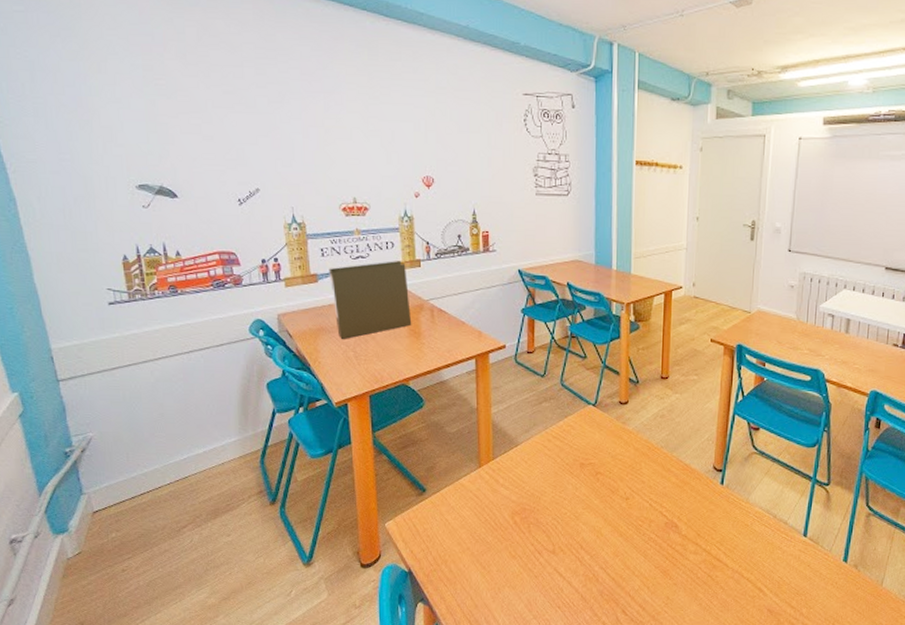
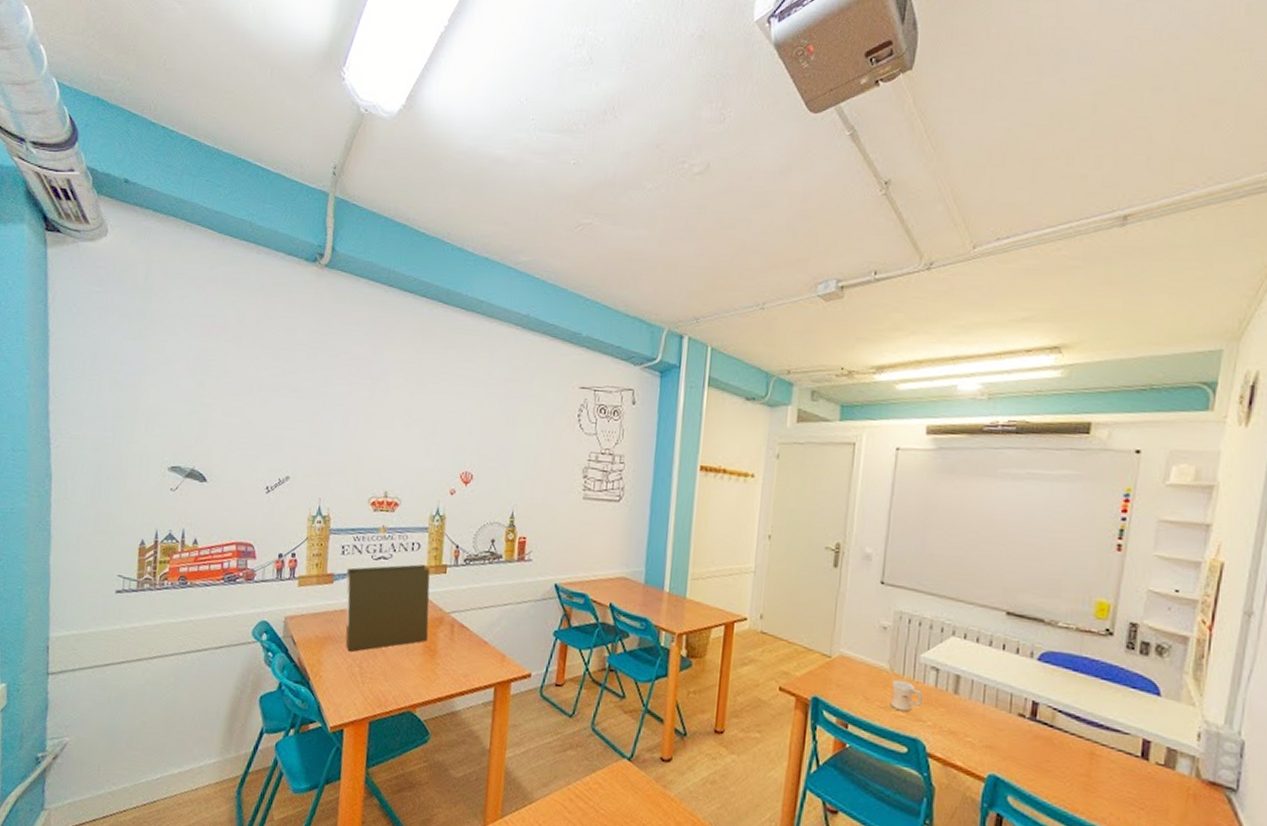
mug: none [797,326,822,350] -> present [890,679,923,712]

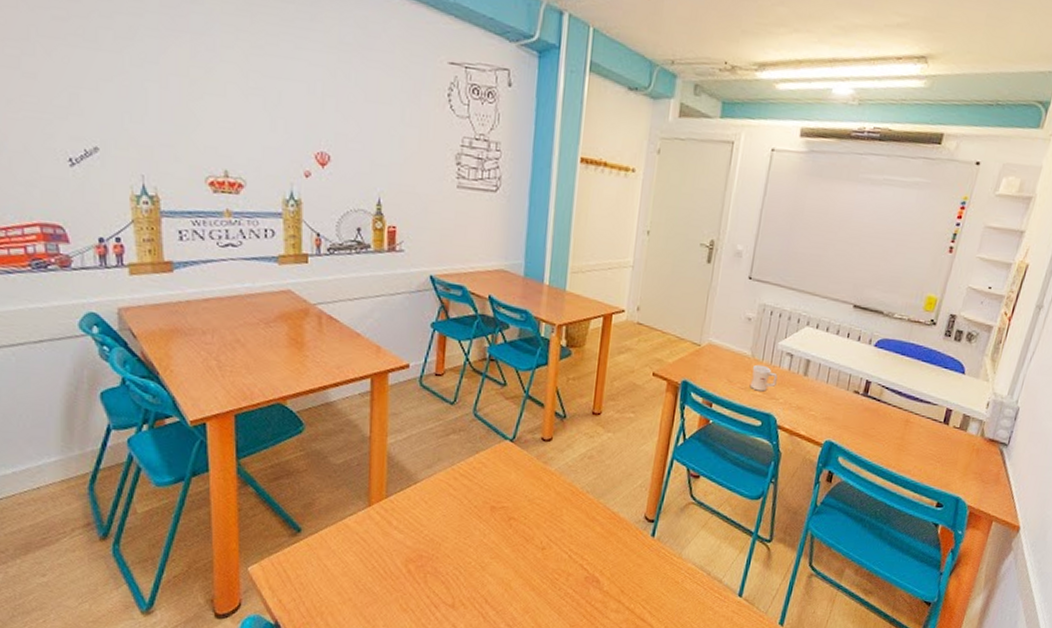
binder: present [345,564,430,652] -> none [188,253,294,345]

